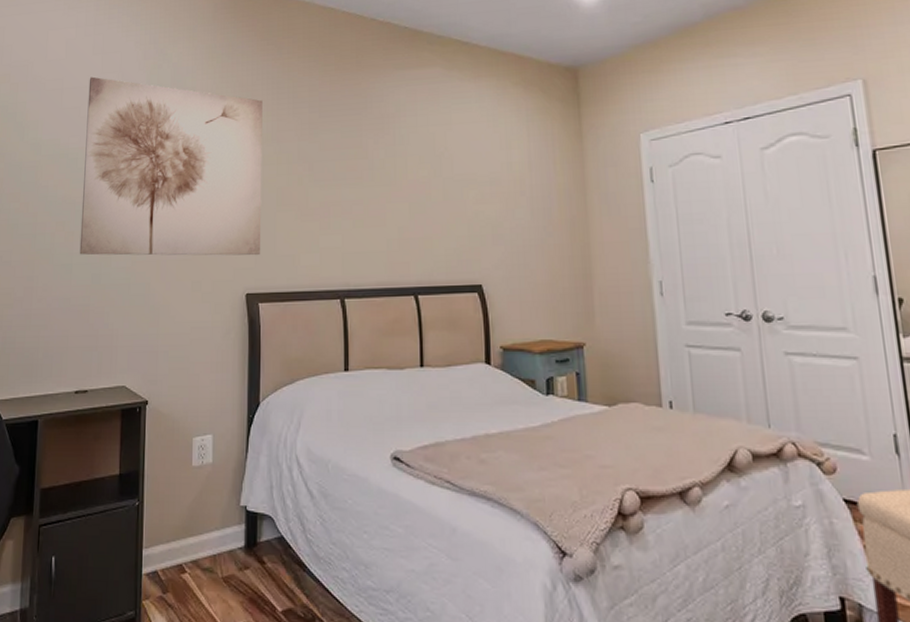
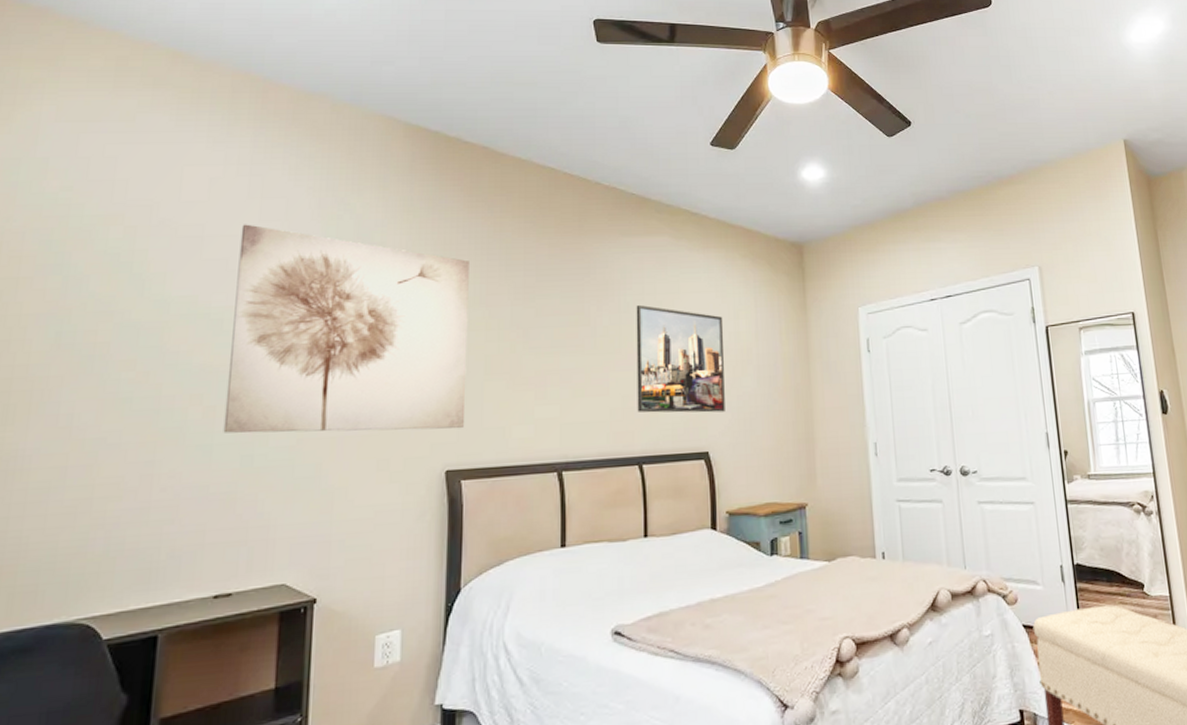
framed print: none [410,136,498,245] -> present [636,304,725,413]

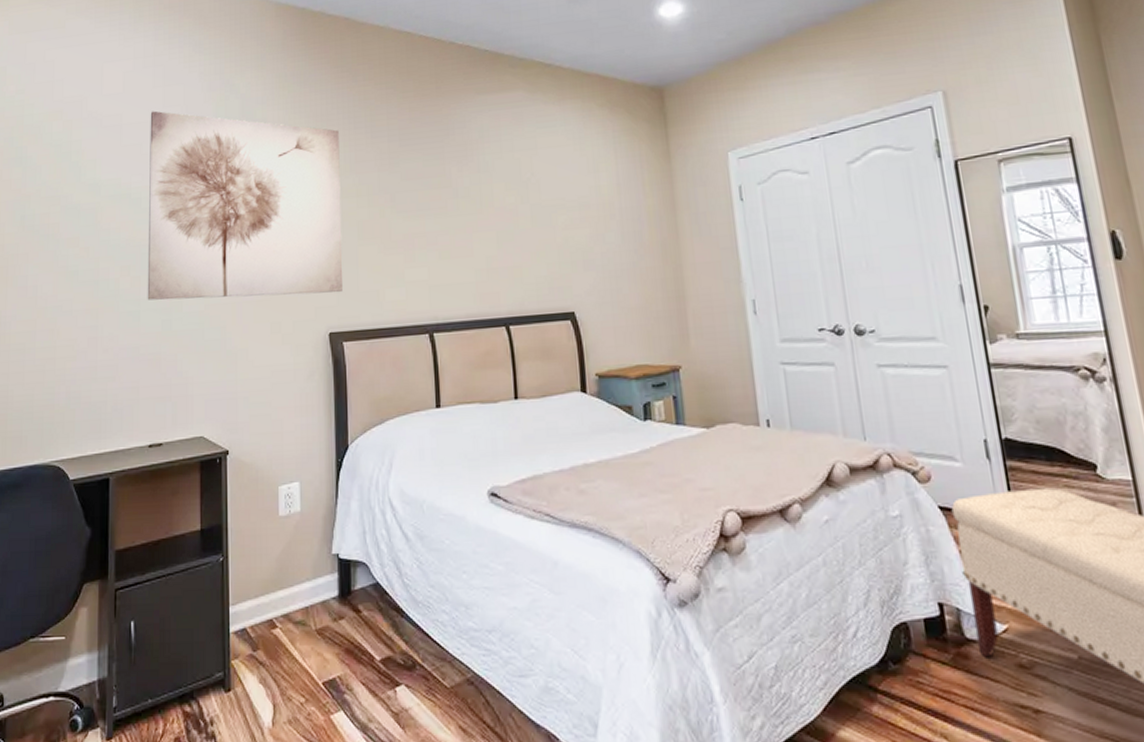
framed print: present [636,304,725,413] -> none [495,163,590,273]

